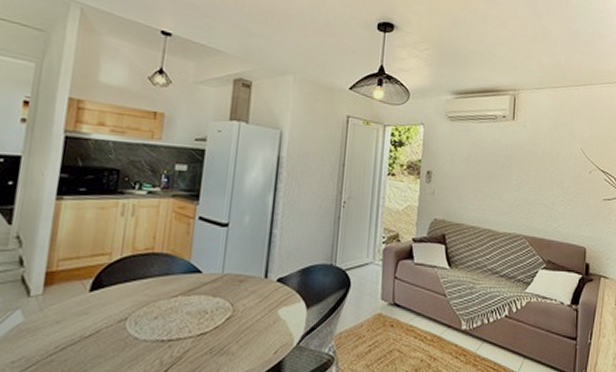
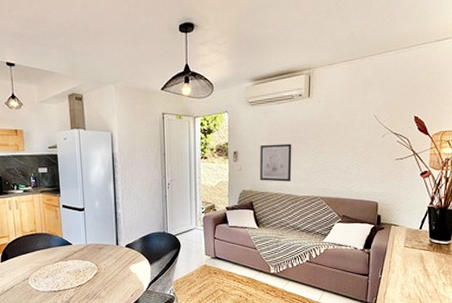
wall art: none [455,167,494,214] -> present [260,143,292,182]

